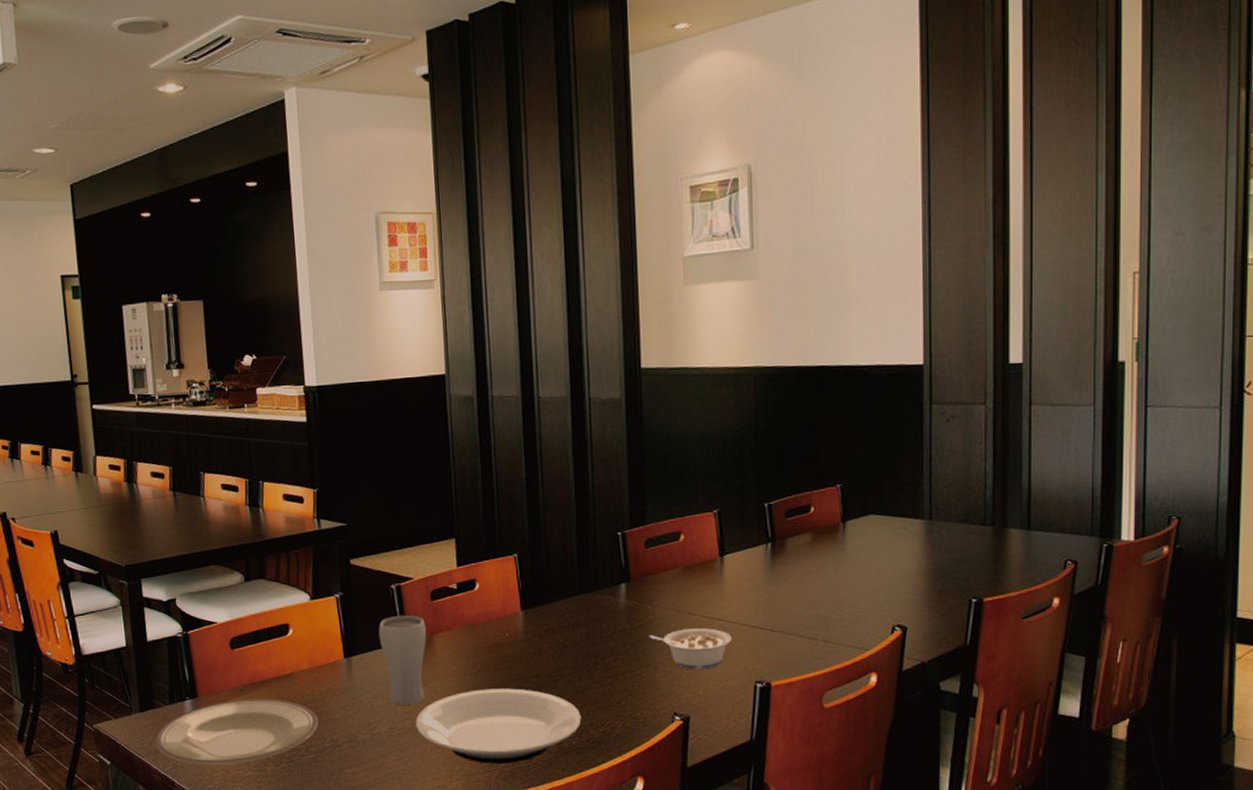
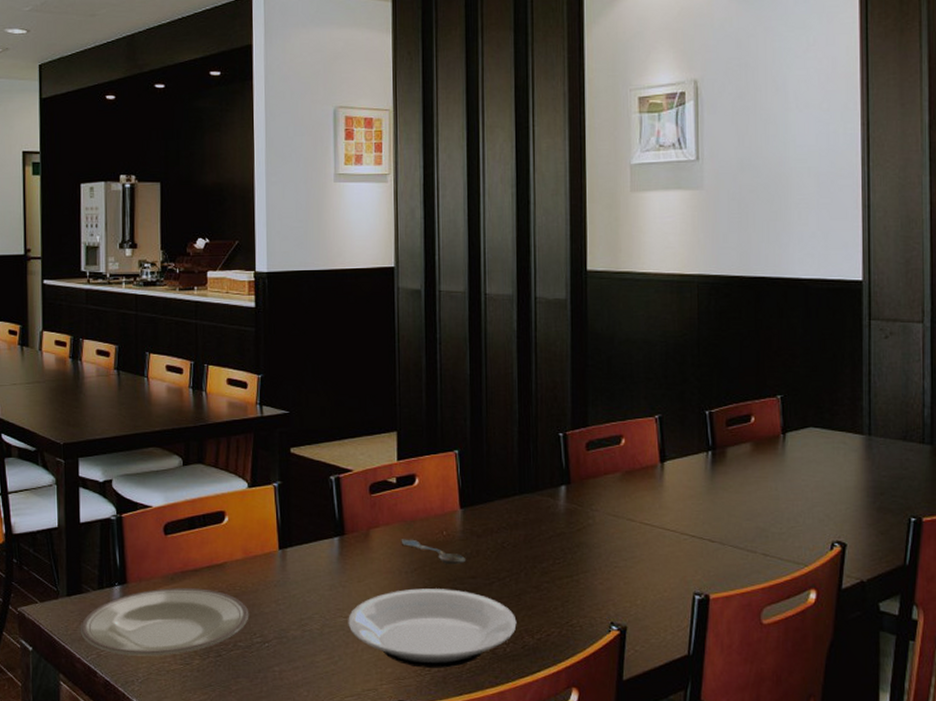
drinking glass: present [378,616,426,705] -> none [315,509,363,602]
spoon: none [464,642,530,666] -> present [401,539,467,565]
legume: present [649,628,733,670] -> none [587,535,672,578]

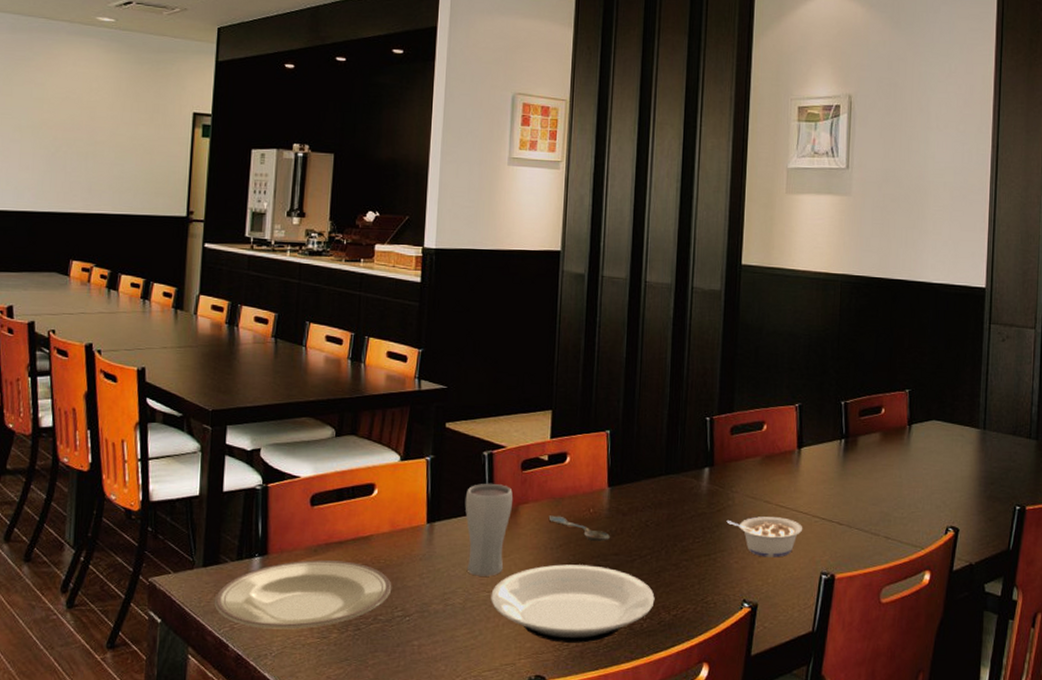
drinking glass: none [315,509,363,602] -> present [465,484,513,576]
legume: none [587,535,672,578] -> present [726,516,803,558]

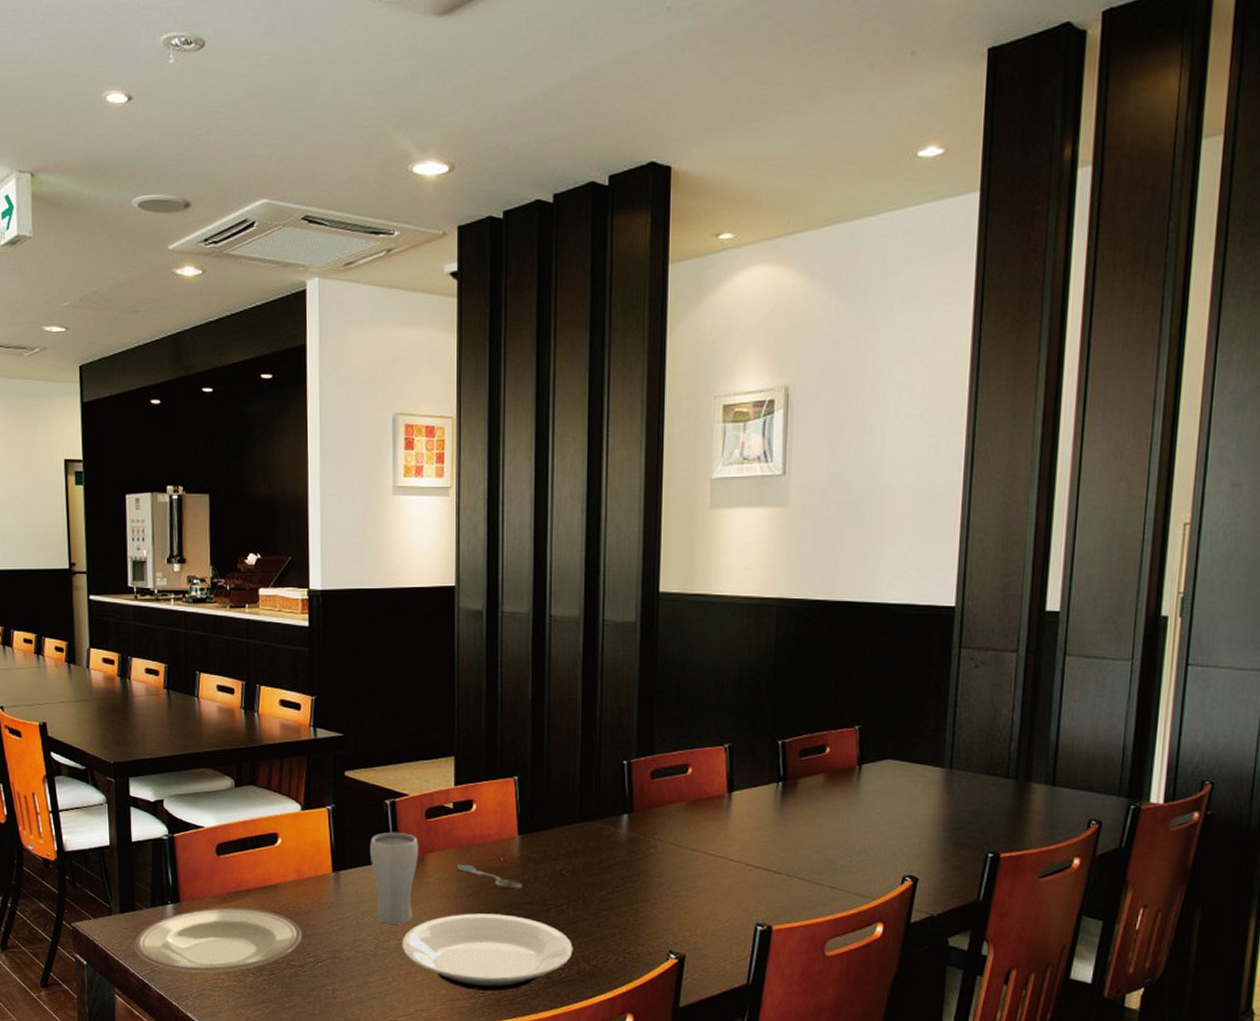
legume: present [726,516,803,558] -> none [649,865,735,908]

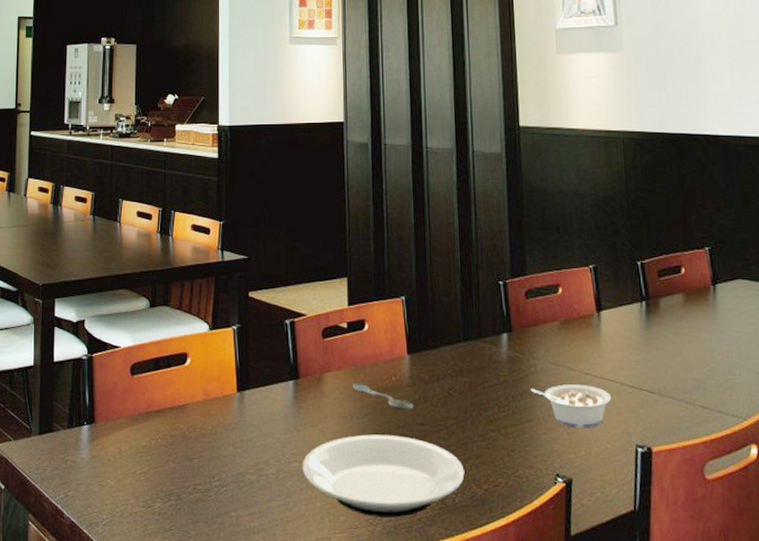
plate: present [134,907,303,973] -> none [50,428,209,498]
drinking glass: present [369,832,418,925] -> none [271,352,316,446]
legume: none [649,865,735,908] -> present [530,384,612,429]

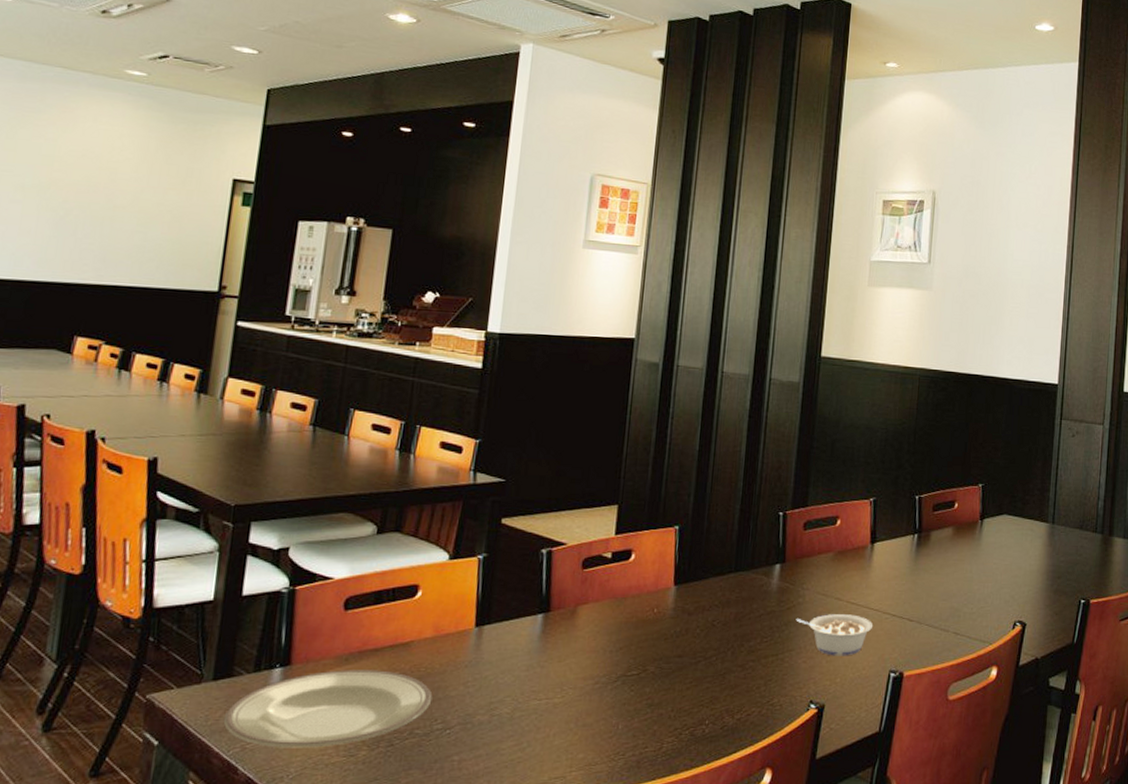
plate: none [50,428,209,498] -> present [224,670,433,748]
plate: present [302,434,465,518] -> none [542,668,719,752]
spoon: present [352,384,415,412] -> none [609,616,675,644]

